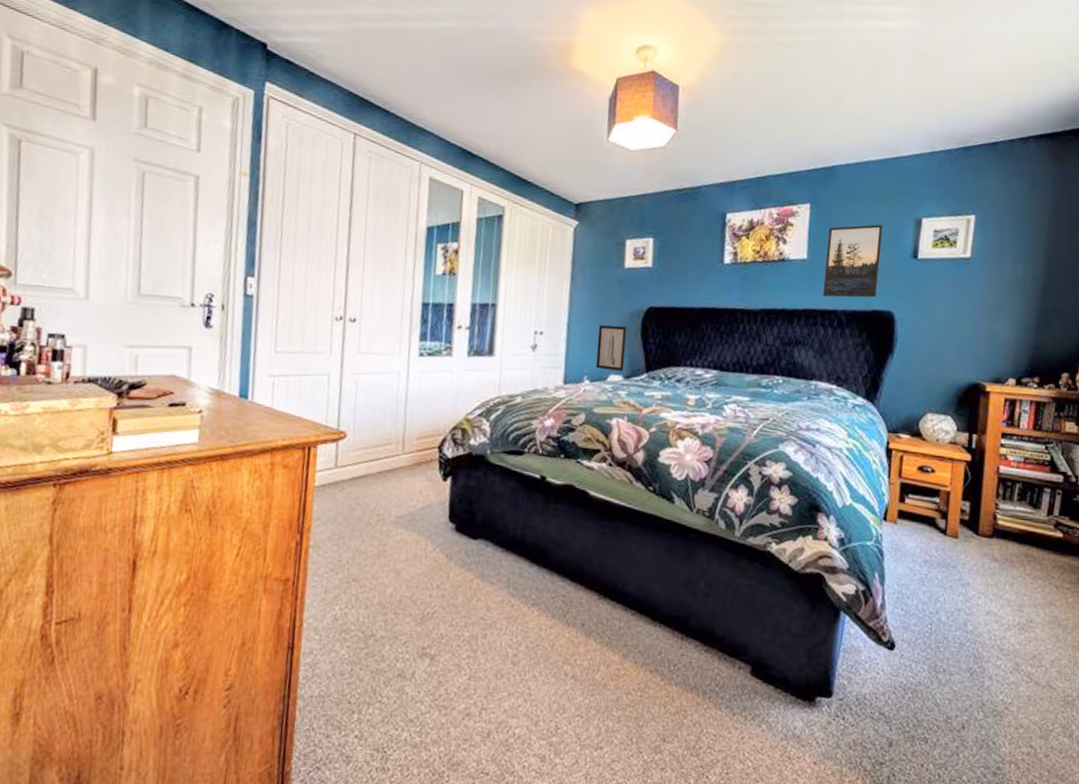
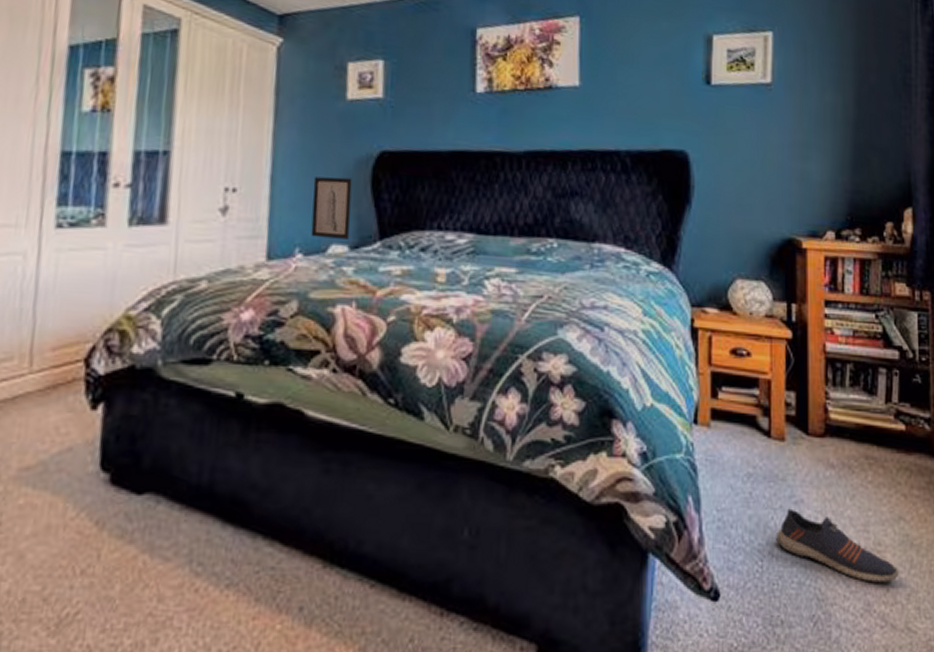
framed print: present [822,224,883,298] -> none [601,42,668,135]
shoe: none [943,588,1046,650] -> present [775,508,899,583]

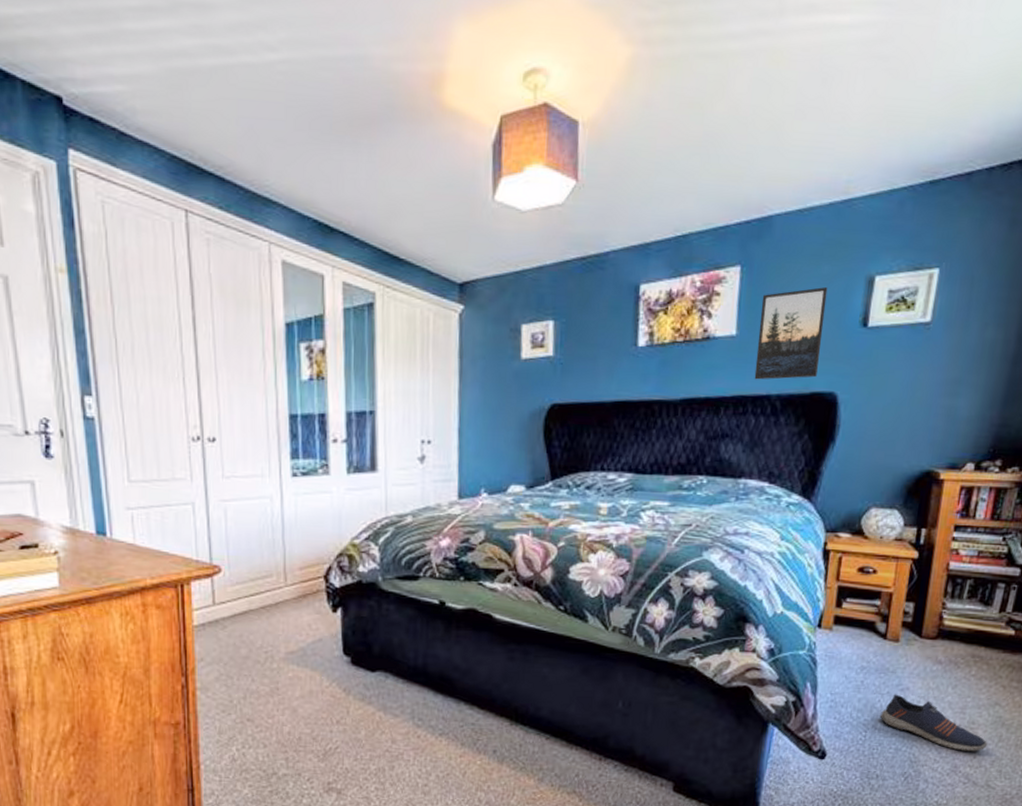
wall art: present [311,176,352,240] -> none [493,428,527,481]
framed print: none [601,42,668,135] -> present [754,286,828,380]

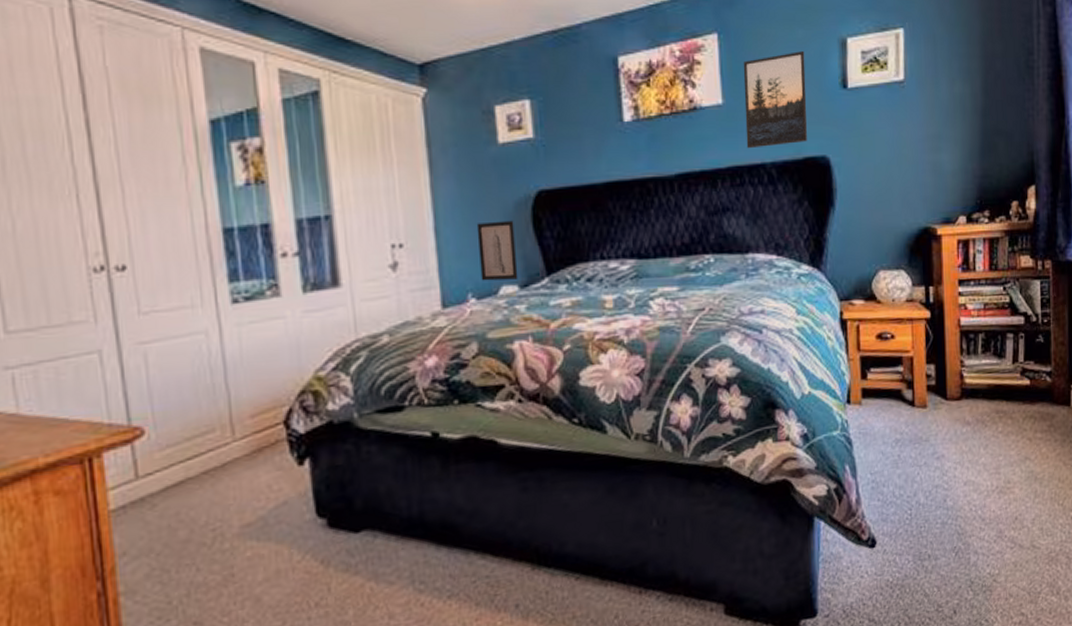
wall art: none [493,428,527,481] -> present [476,220,518,281]
shoe: present [879,694,988,751] -> none [921,463,1026,514]

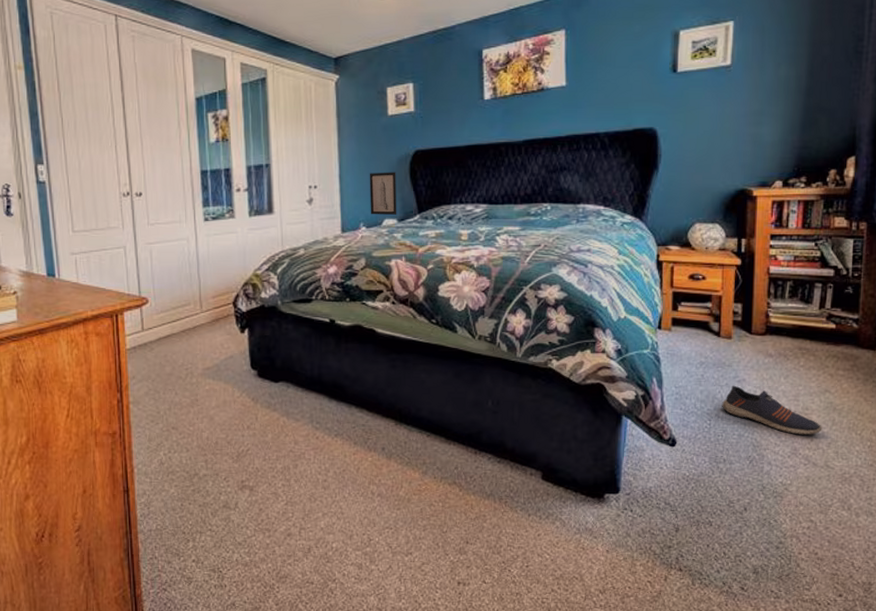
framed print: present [743,50,807,149] -> none [584,42,640,121]
shoe: none [921,463,1026,514] -> present [721,385,822,435]

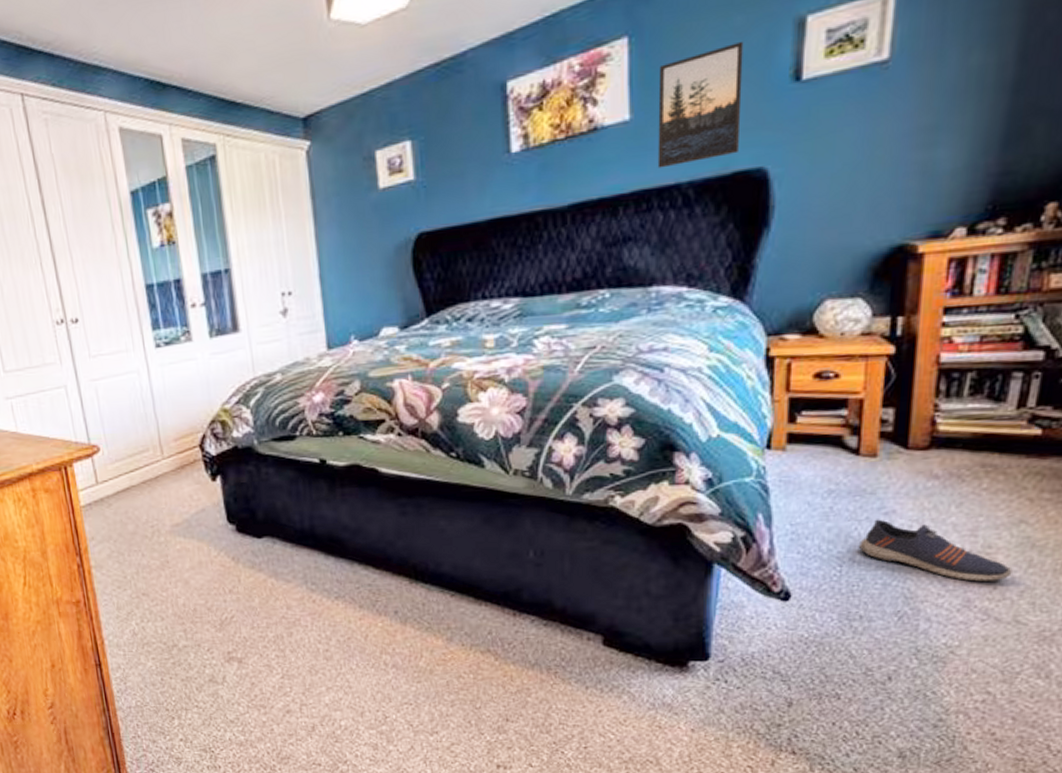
wall art: present [369,172,397,215] -> none [358,264,398,324]
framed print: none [584,42,640,121] -> present [657,41,744,168]

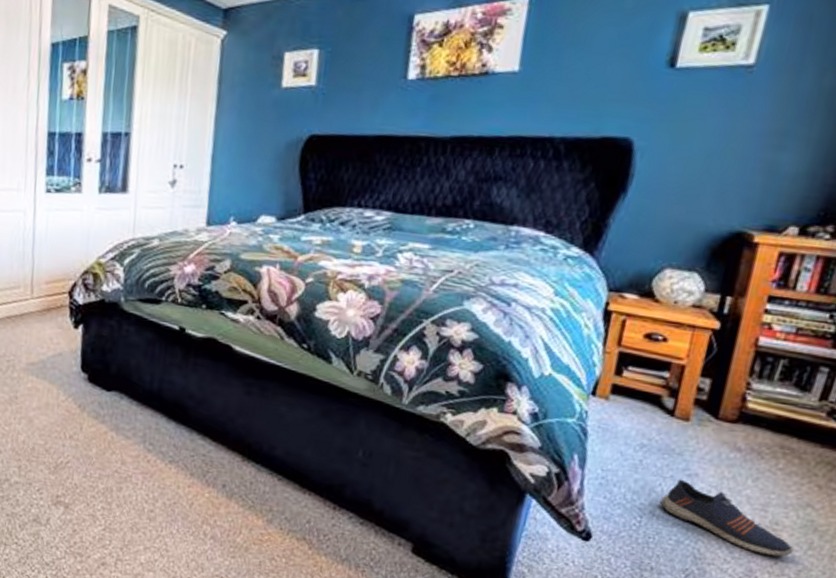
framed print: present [657,41,744,168] -> none [536,21,630,121]

